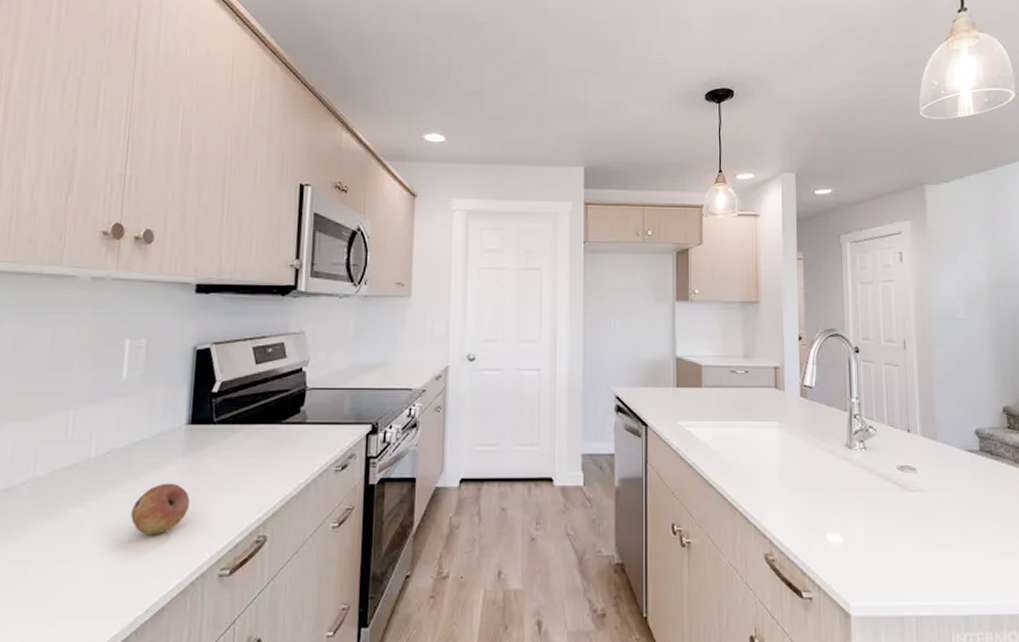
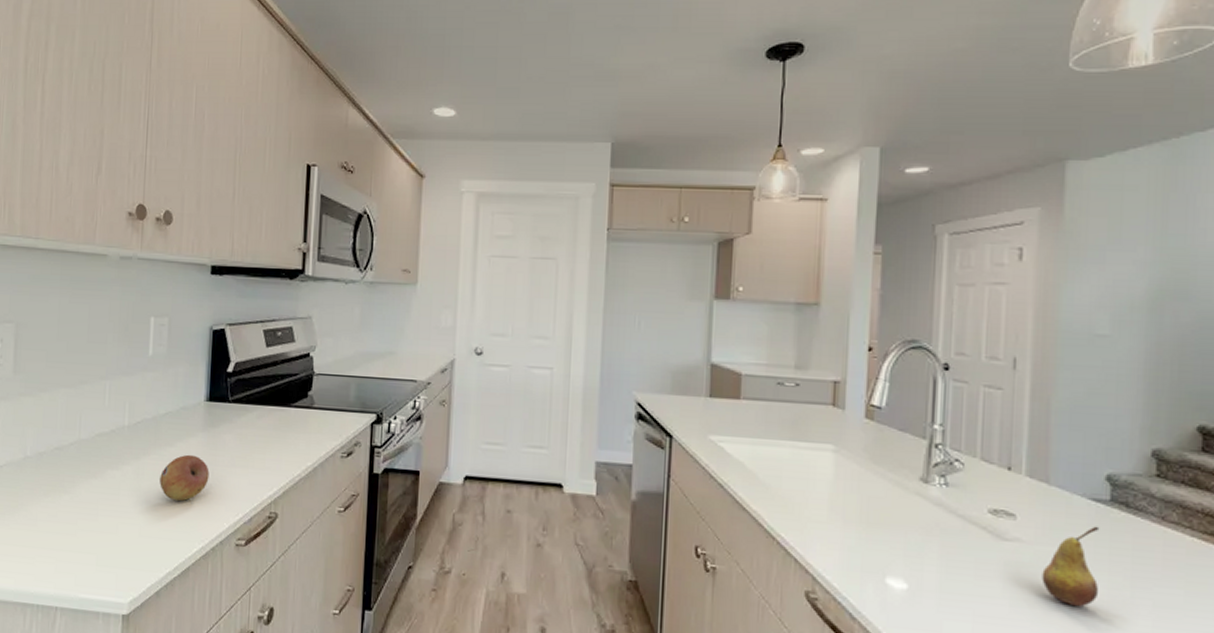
fruit: none [939,472,980,541] -> present [1042,526,1100,607]

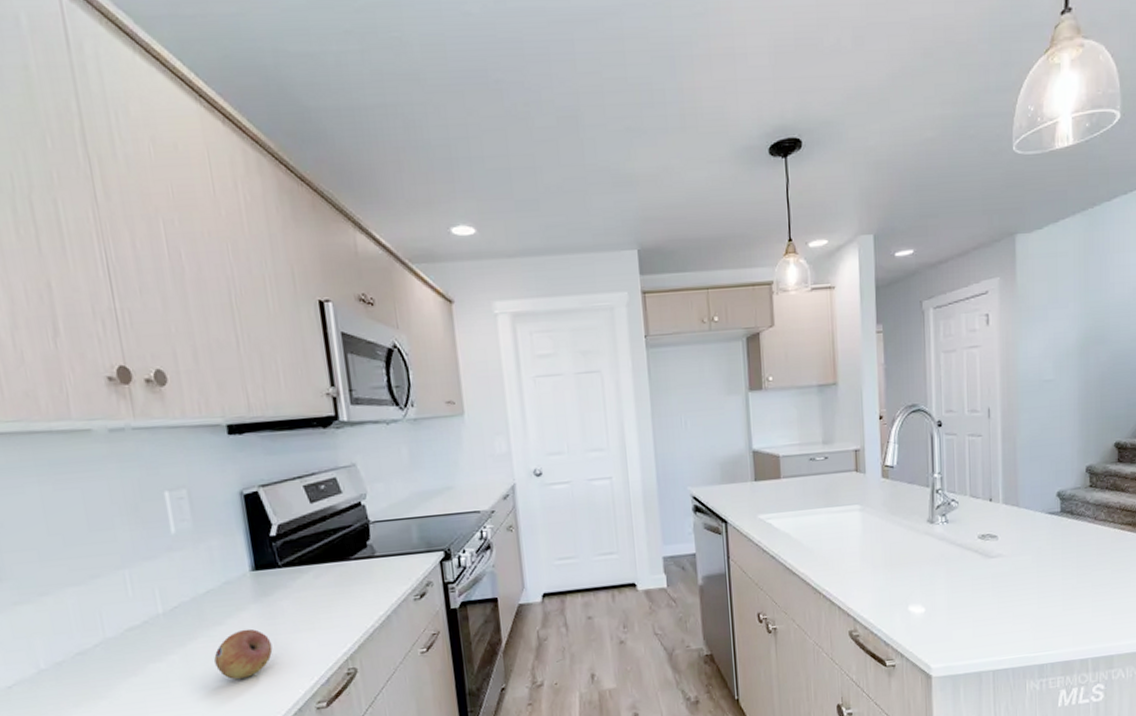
fruit: present [1042,526,1100,607] -> none [1018,533,1057,599]

